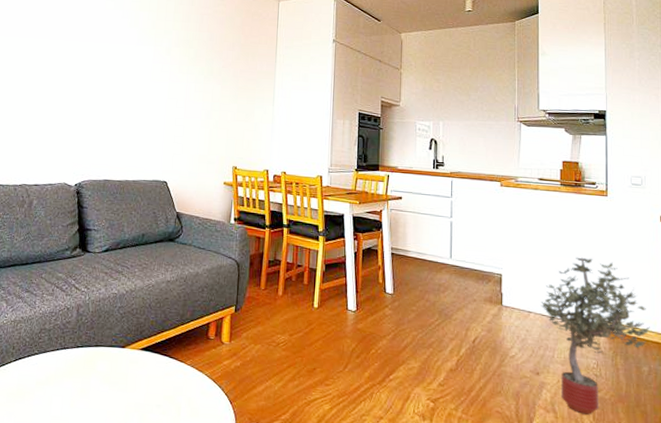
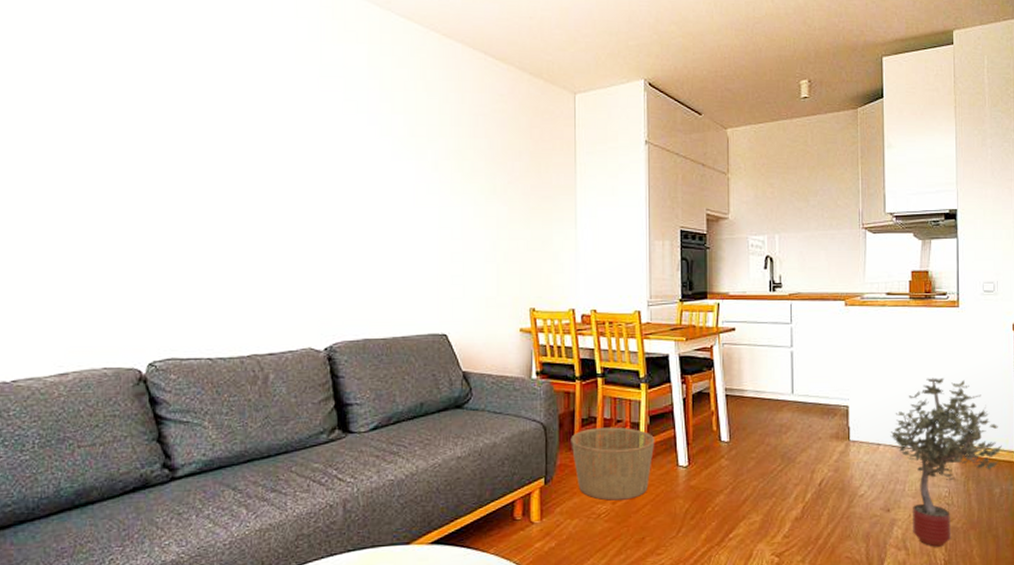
basket: none [258,269,329,334] -> present [571,427,655,501]

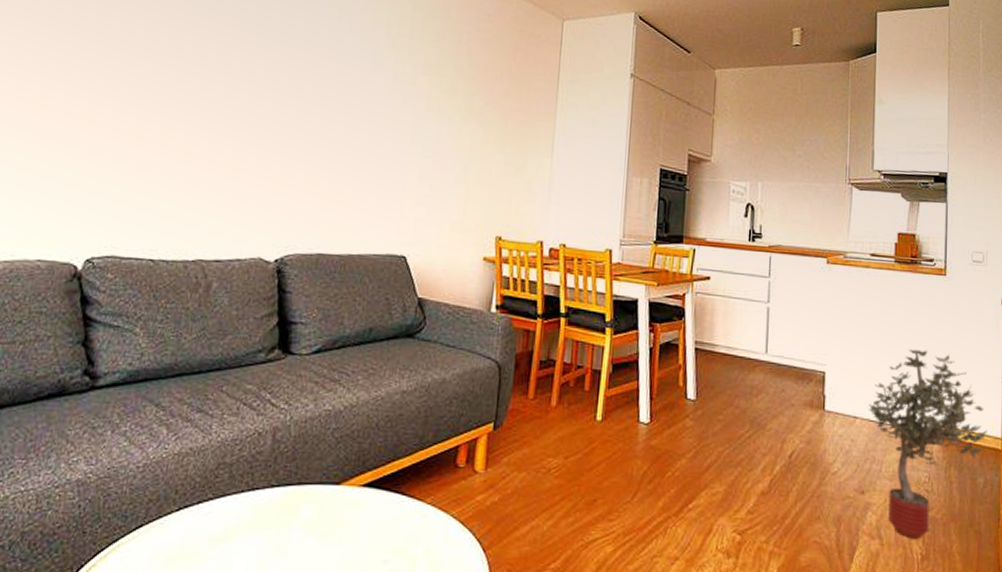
basket: present [571,427,655,501] -> none [526,372,617,455]

